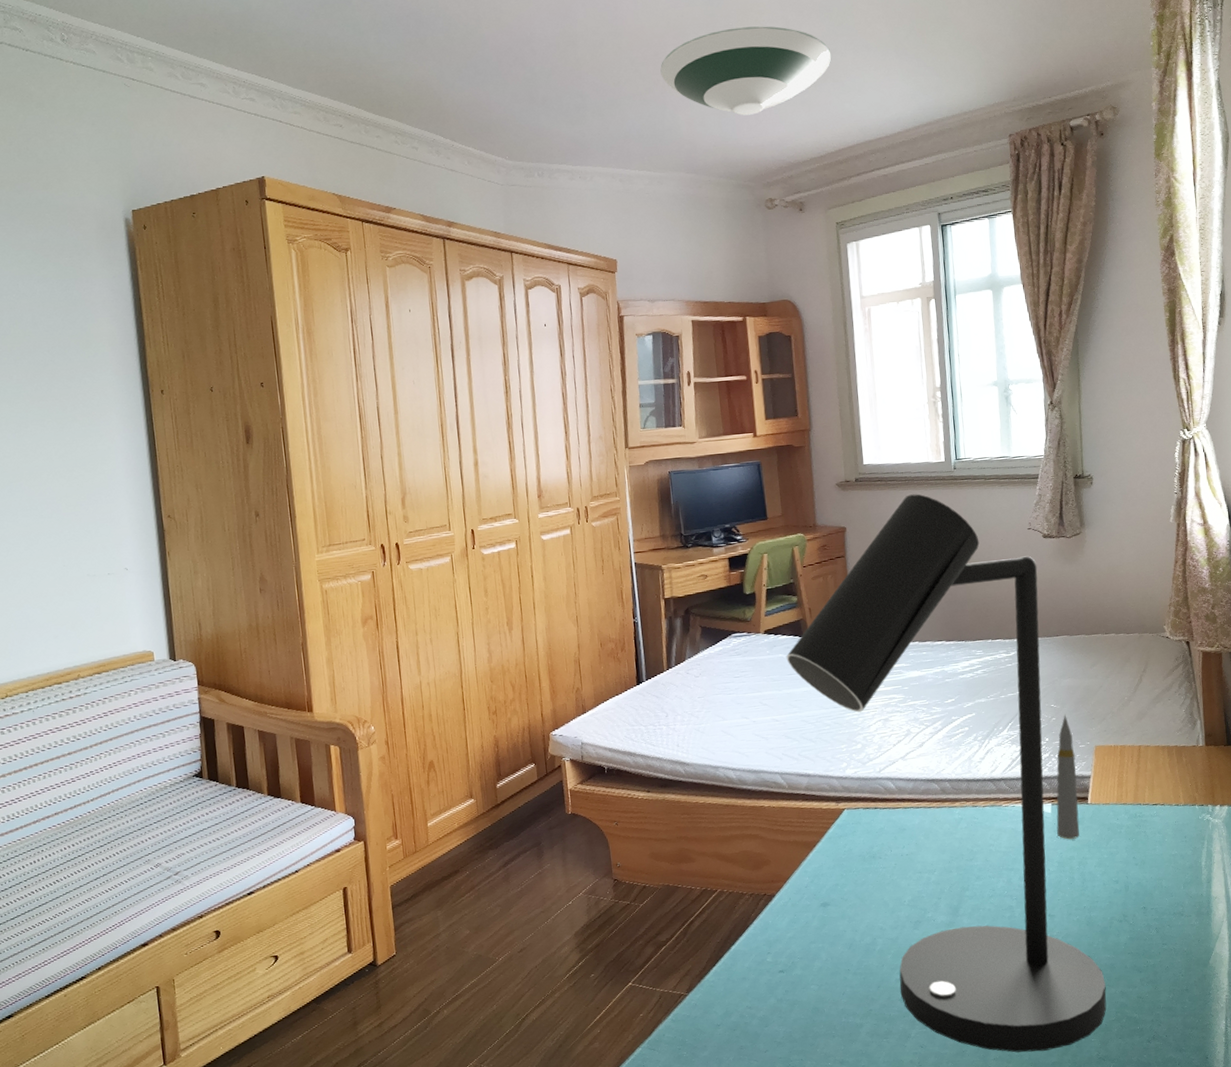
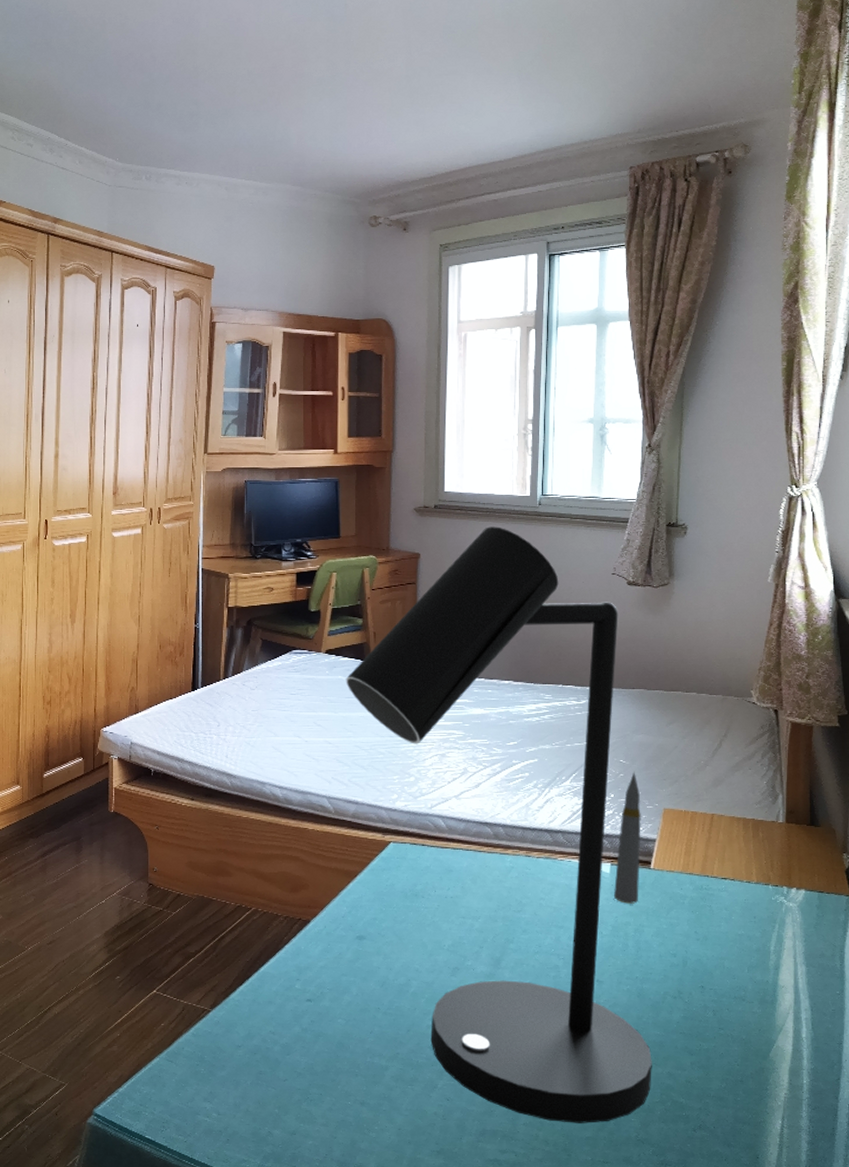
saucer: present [660,26,832,116] -> none [277,44,451,132]

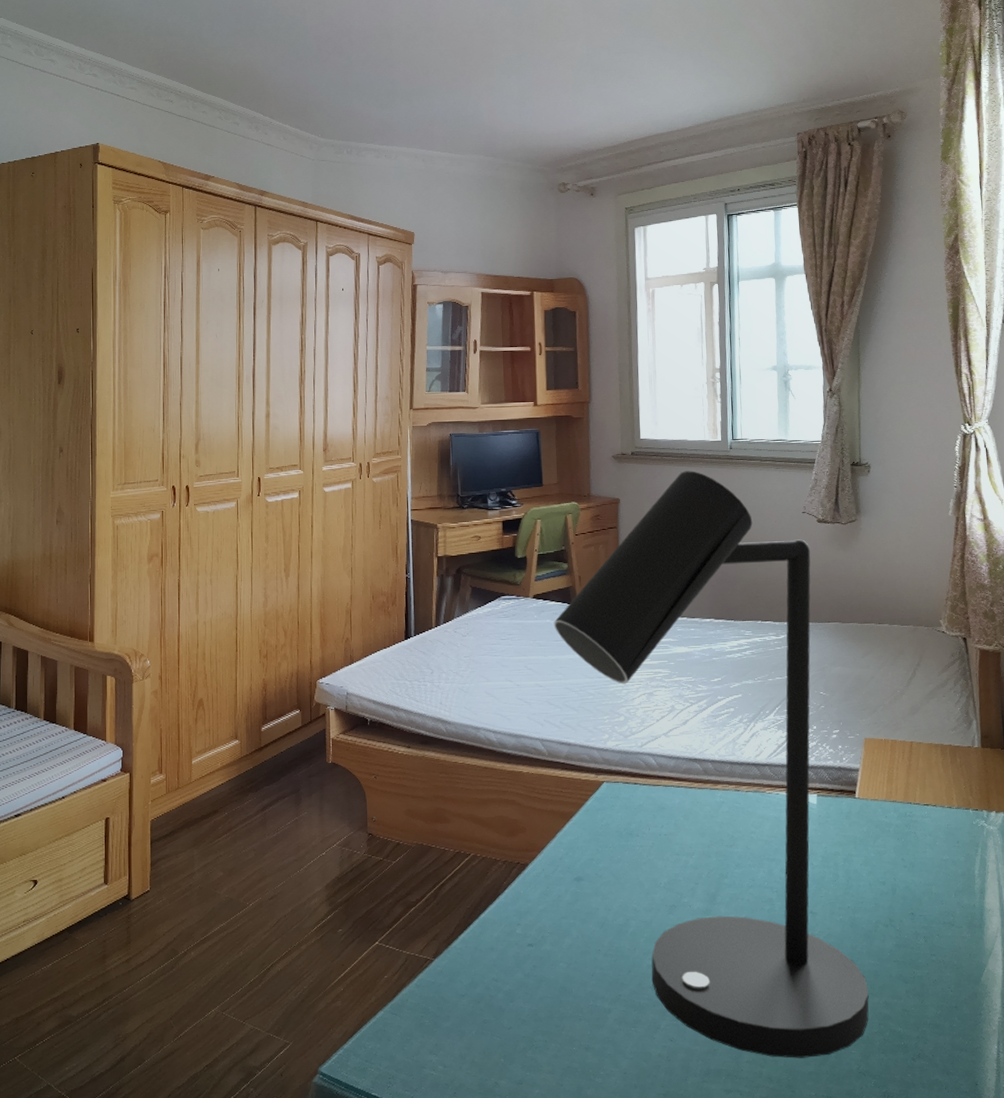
bullet: present [614,772,641,904] -> none [821,703,846,834]

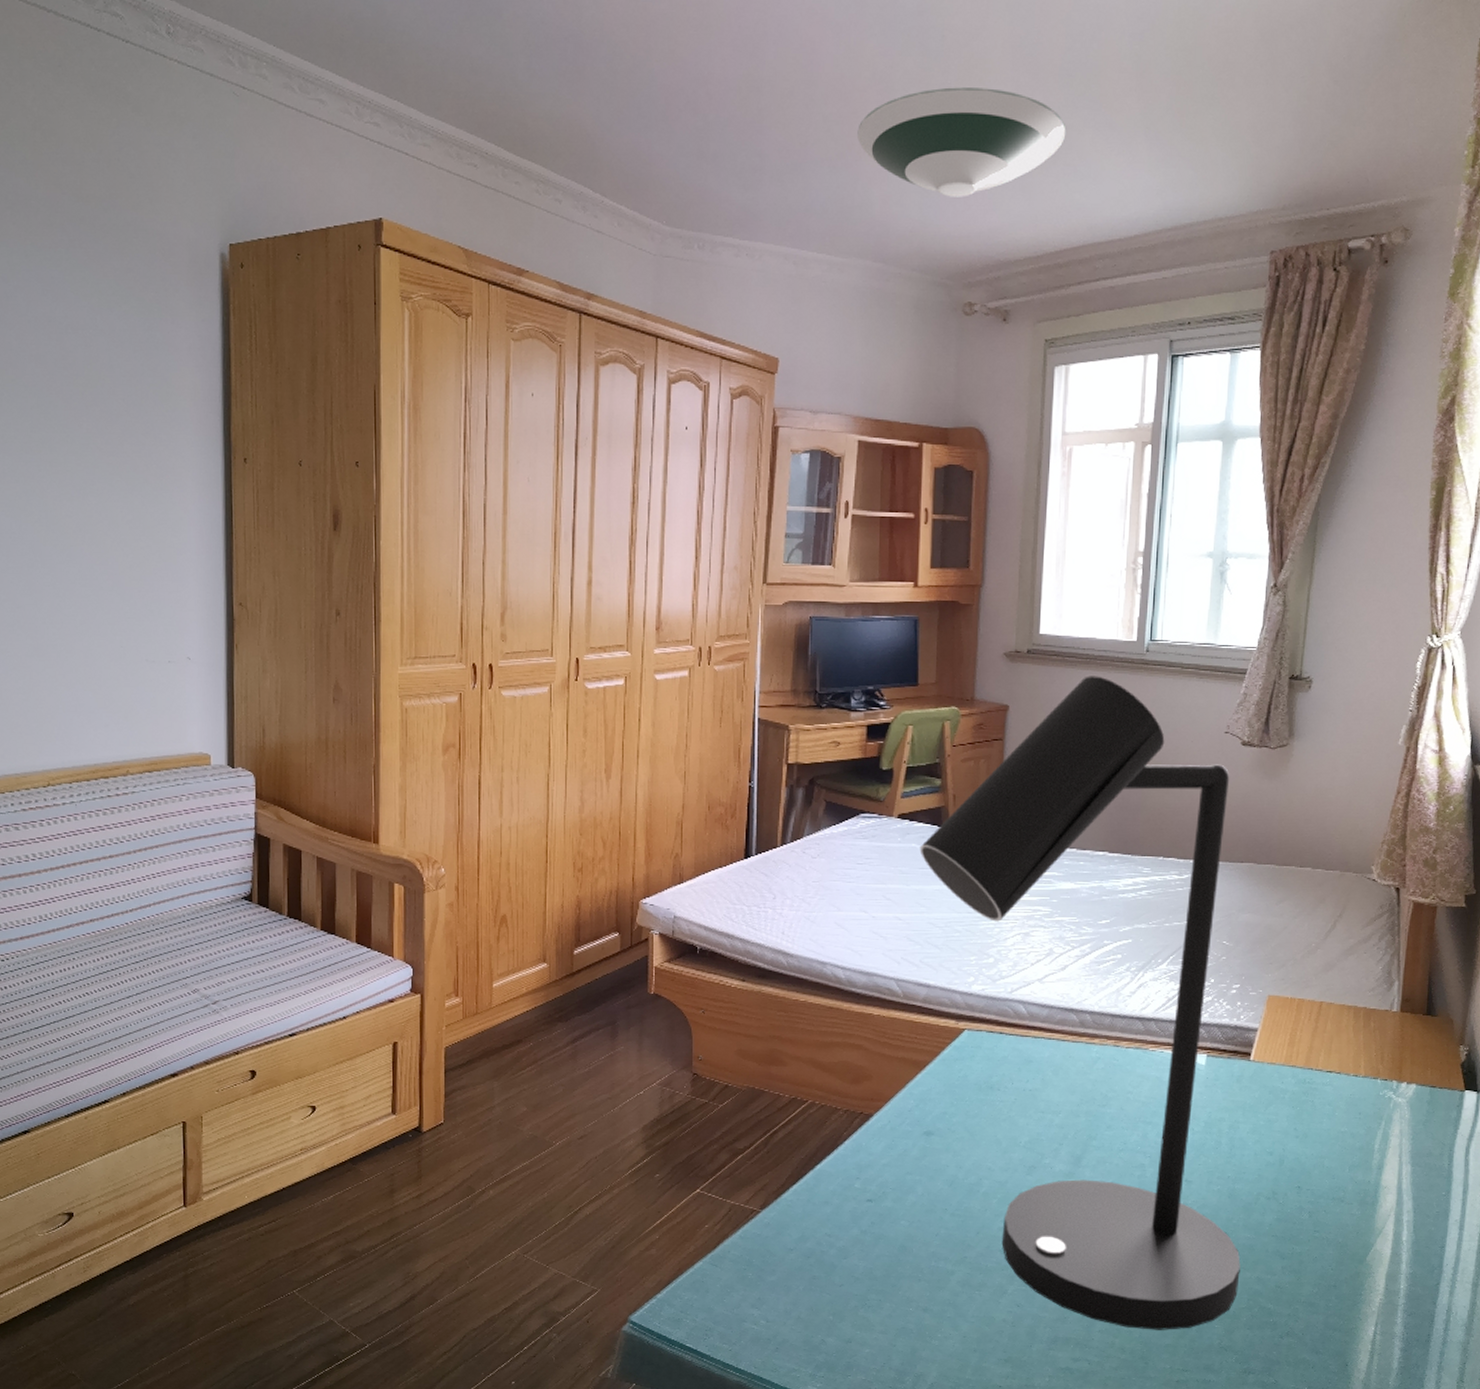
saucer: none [467,26,629,106] -> present [857,87,1066,197]

